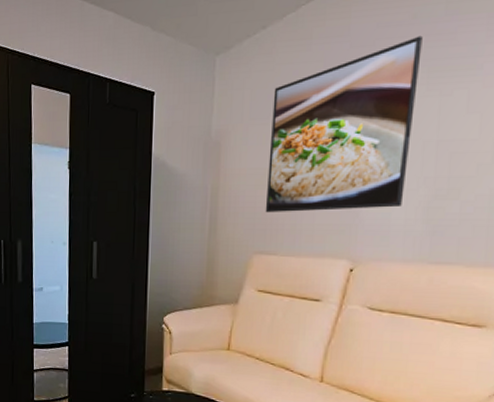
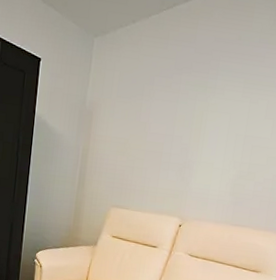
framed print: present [265,35,423,213] -> none [122,54,244,182]

